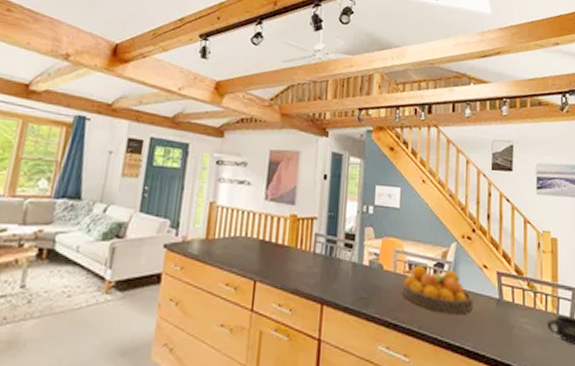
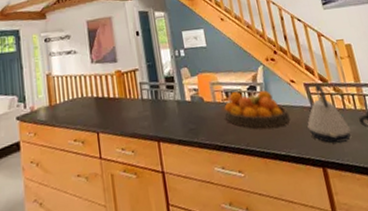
kettle: none [490,274,535,344] -> present [307,83,351,143]

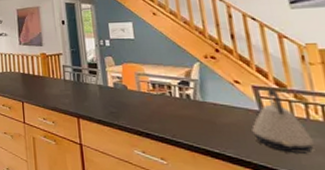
fruit bowl: present [224,90,290,129] -> none [149,85,229,125]

